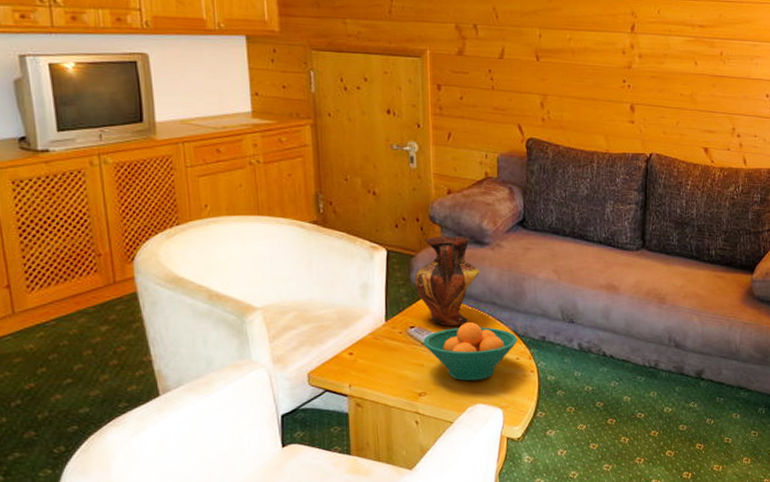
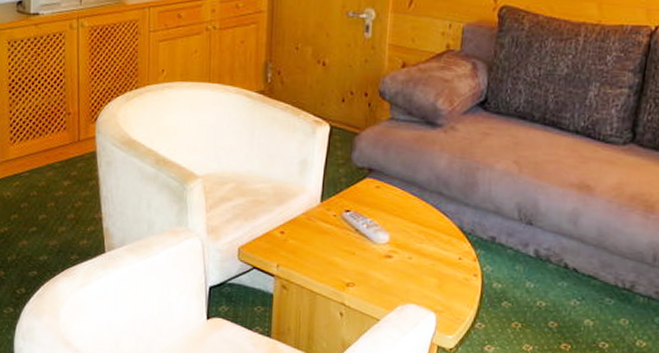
vase: present [415,235,480,326] -> none [356,113,428,214]
fruit bowl: present [423,322,517,381] -> none [357,212,463,278]

